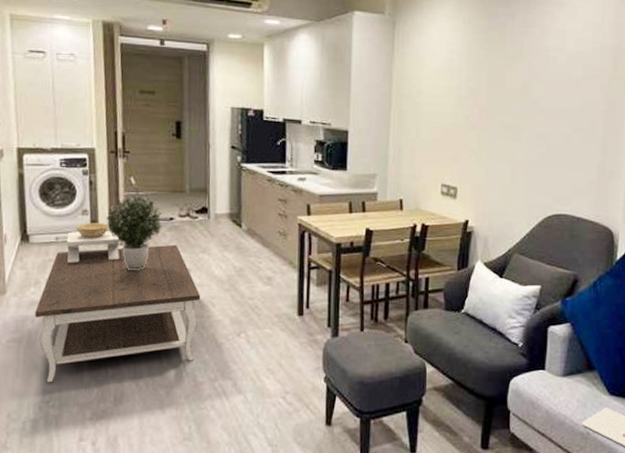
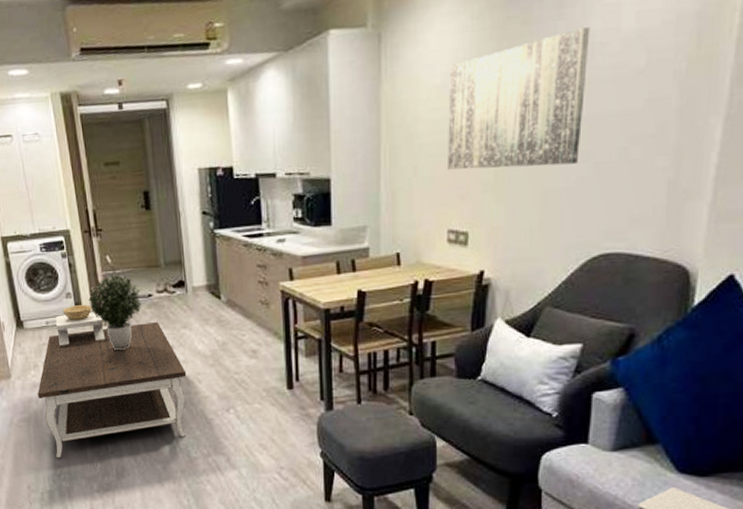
wall art: none [443,44,546,143] -> present [448,27,590,170]

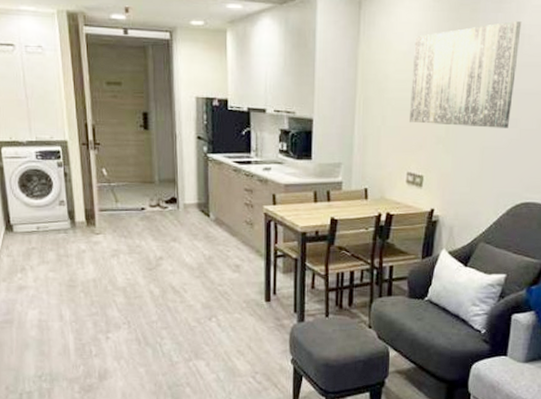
coffee table: present [37,321,187,458] -> none [23,233,173,360]
decorative bowl: present [56,305,105,345] -> none [47,213,96,250]
potted plant: present [88,274,143,351] -> none [82,186,135,259]

